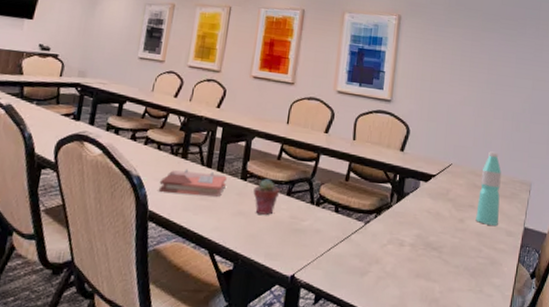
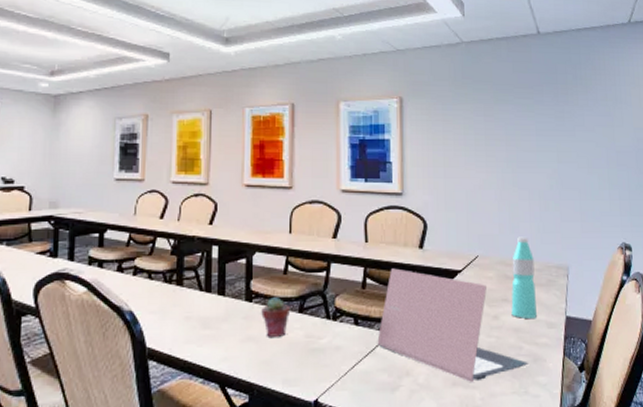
phonebook: present [158,169,227,198] -> none [155,296,230,325]
laptop: none [353,166,486,276] -> present [377,268,528,382]

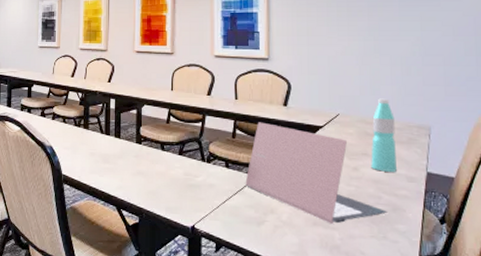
potted succulent: present [261,297,290,337] -> none [149,141,171,173]

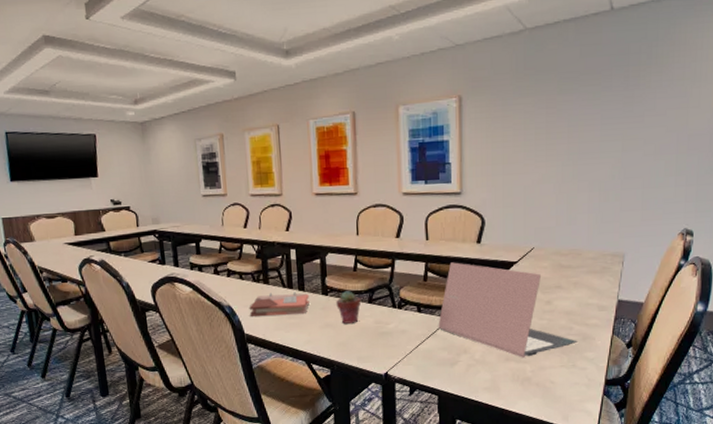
phonebook: none [68,137,124,161] -> present [249,291,309,316]
potted succulent: none [149,141,171,173] -> present [336,291,361,324]
water bottle: present [371,98,397,172] -> none [564,227,590,303]

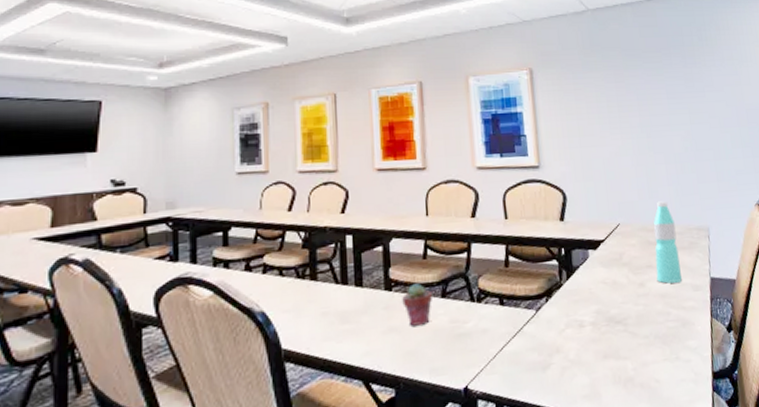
phonebook: present [249,291,309,316] -> none [289,288,369,325]
laptop: present [438,262,577,358] -> none [524,243,677,353]
water bottle: none [564,227,590,303] -> present [653,201,682,284]

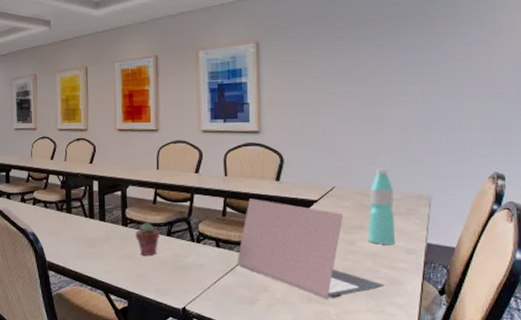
laptop: none [524,243,677,353] -> present [237,198,385,299]

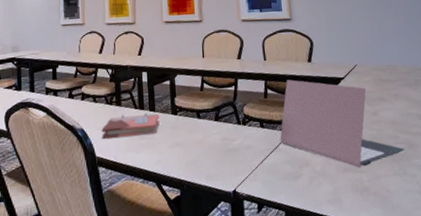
phonebook: none [51,221,109,245] -> present [101,112,160,139]
potted succulent: present [135,223,159,255] -> none [185,110,208,142]
water bottle: present [368,168,395,244] -> none [384,46,409,113]

